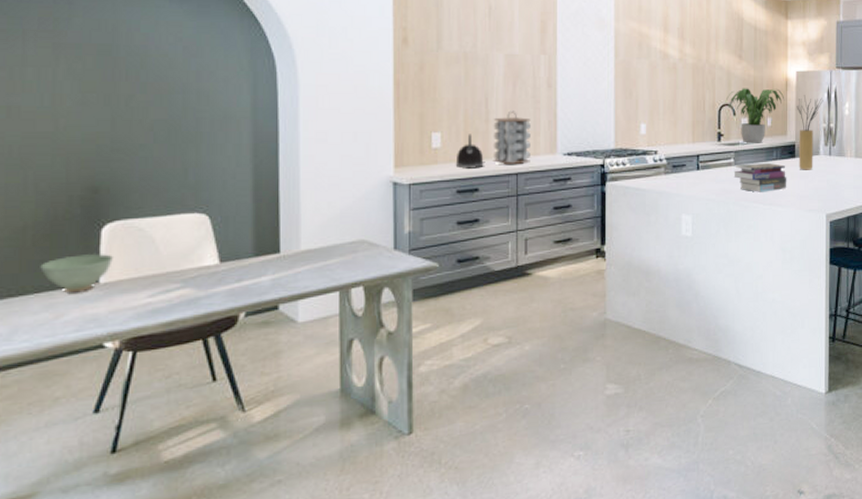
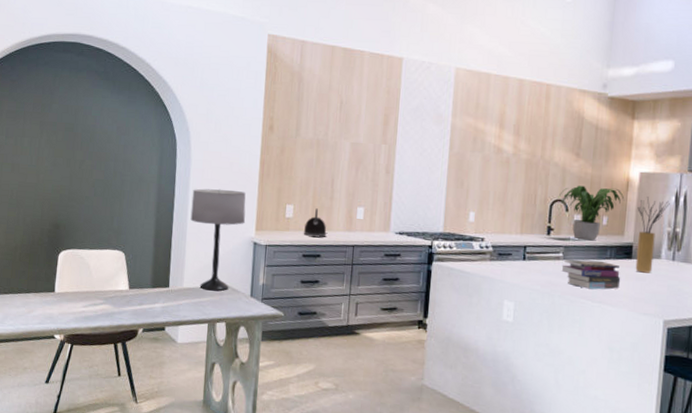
bowl: present [40,254,113,292] -> none [22,270,64,297]
table lamp: none [304,120,381,250] -> present [190,188,246,291]
spice rack: present [493,110,531,165] -> none [334,191,369,239]

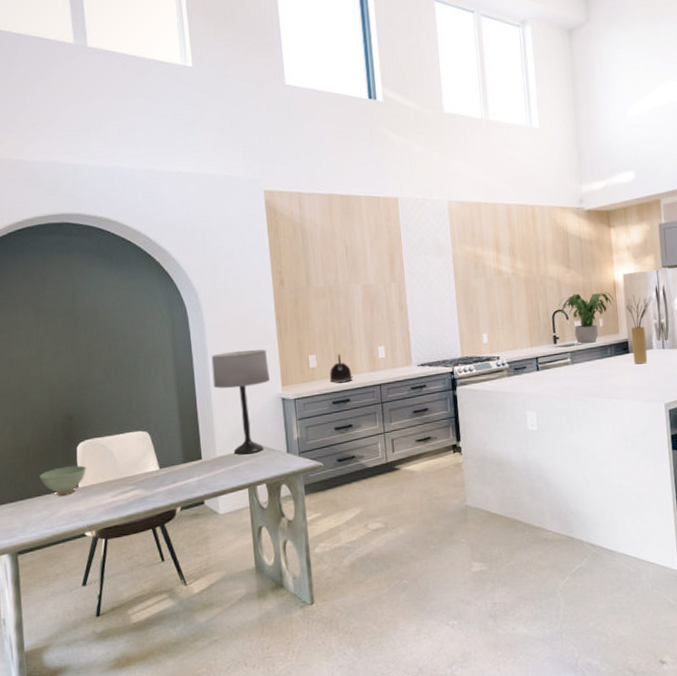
bowl: none [22,270,64,297] -> present [39,465,86,495]
books: present [561,259,621,290] -> none [571,360,624,388]

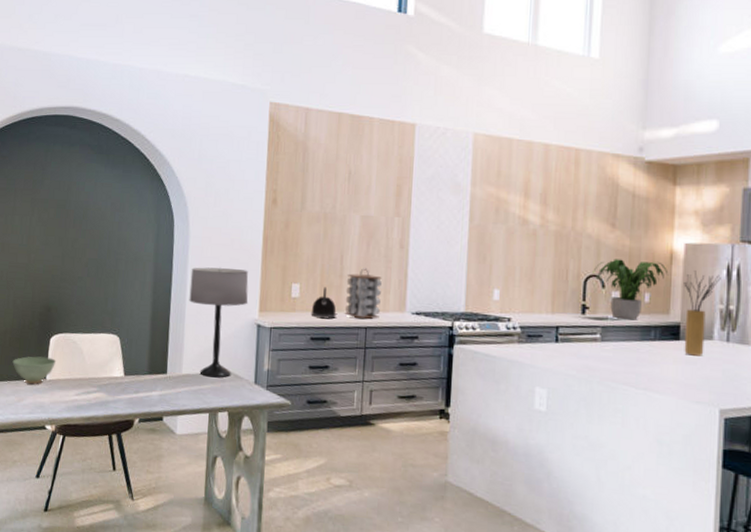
spice rack: none [357,331,391,378] -> present [344,268,382,320]

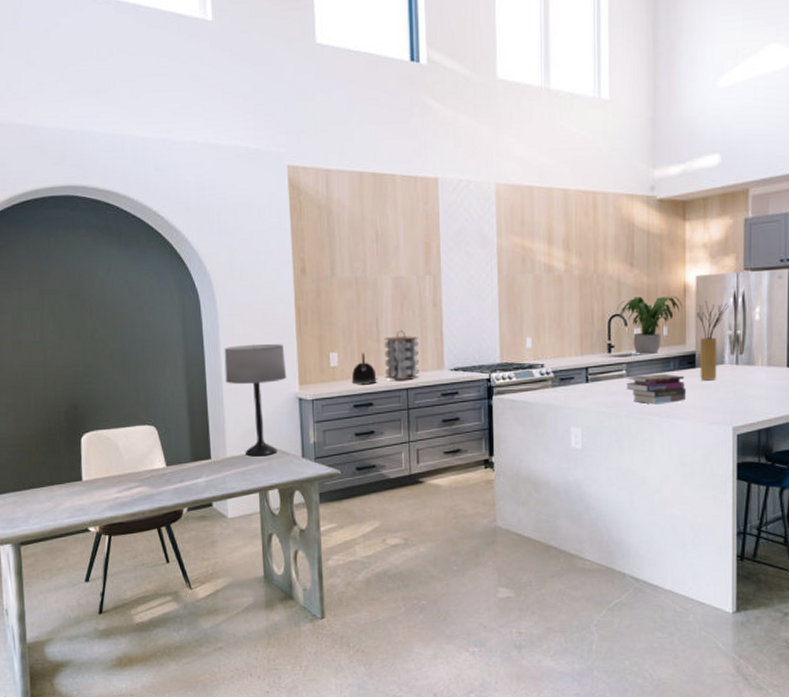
bowl: present [12,356,56,384] -> none [42,457,90,487]
books: none [599,341,668,375] -> present [626,374,687,405]

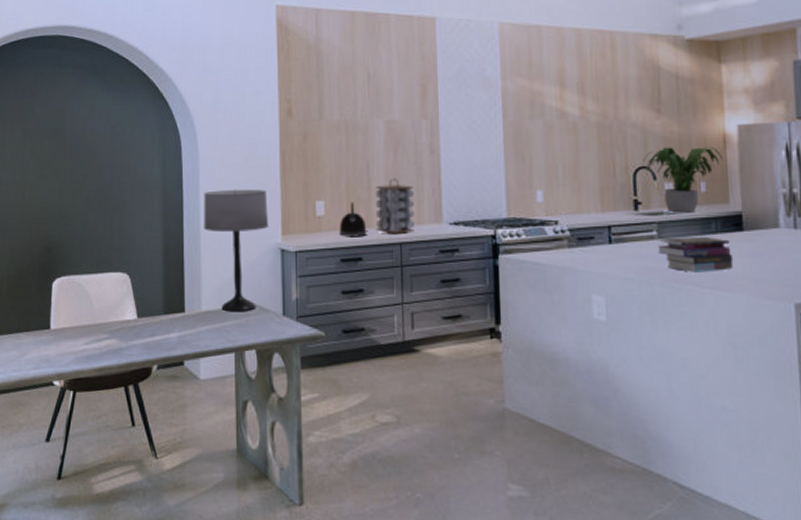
vase: present [697,301,729,381] -> none [741,153,781,247]

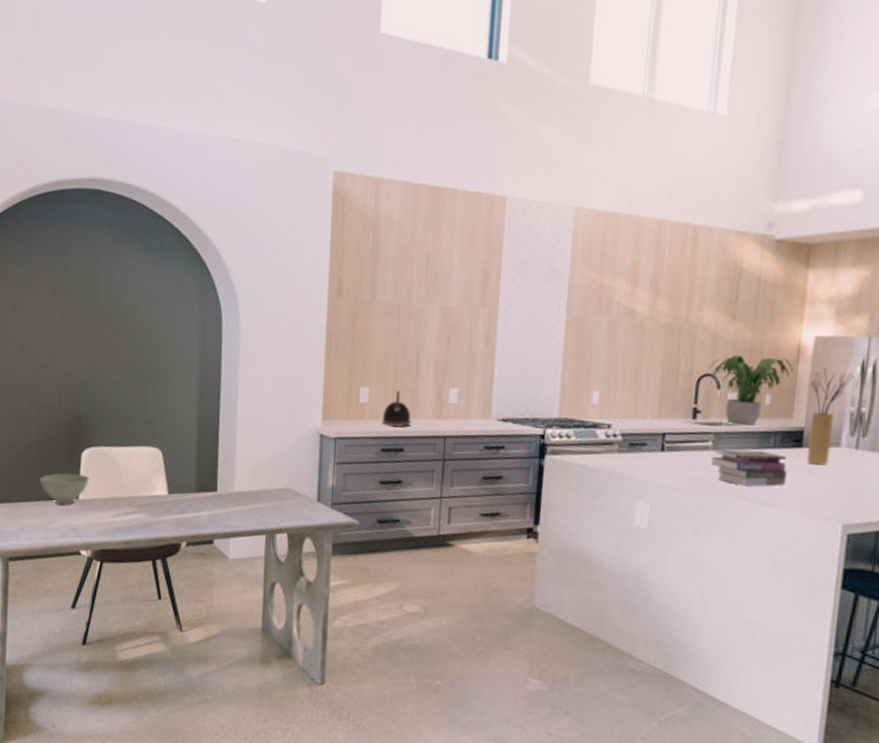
bowl: none [11,304,60,335] -> present [39,473,89,504]
table lamp: present [203,189,269,312] -> none [241,368,310,495]
spice rack: present [375,178,414,235] -> none [420,368,464,428]
vase: none [741,153,781,247] -> present [806,368,854,466]

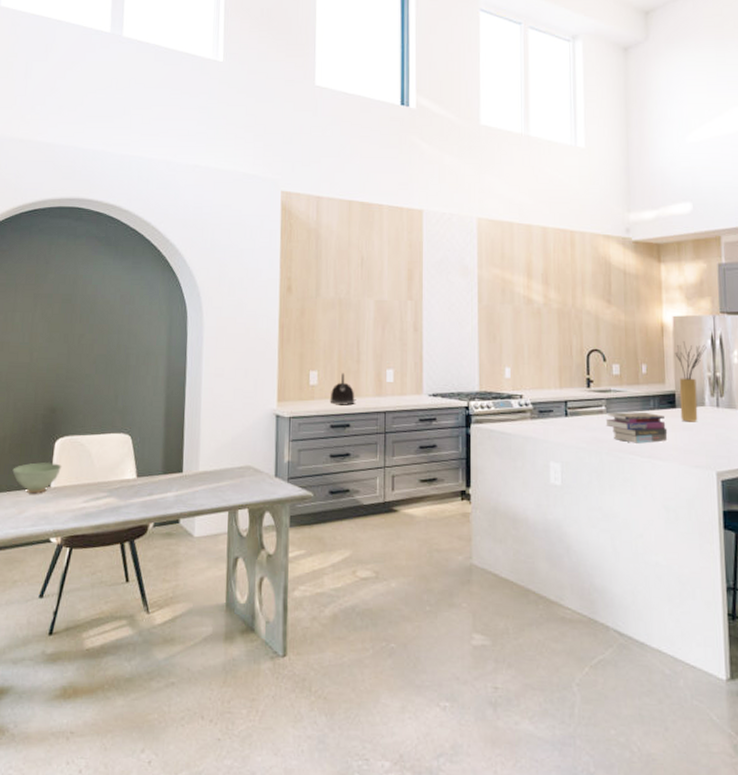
potted plant: present [709,355,793,426] -> none [595,333,660,391]

